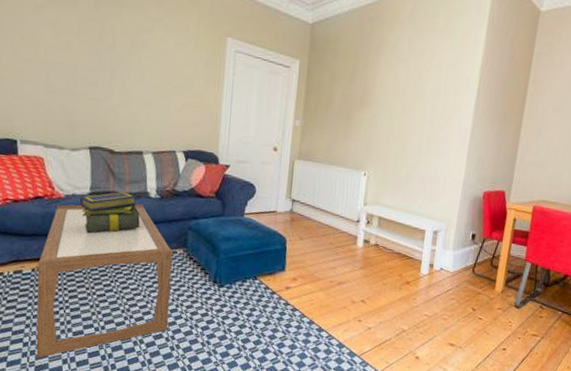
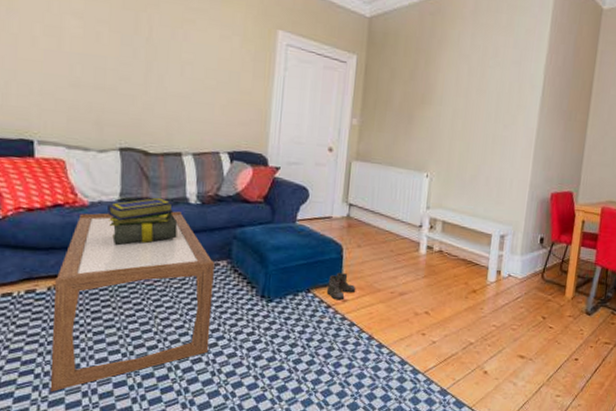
boots: none [271,262,298,288] -> present [326,273,356,300]

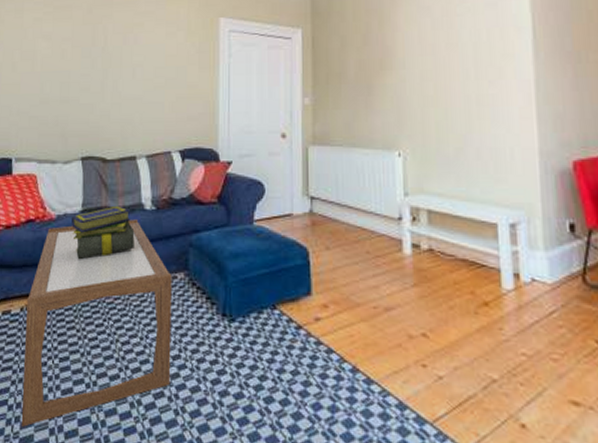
boots: present [326,273,356,300] -> none [295,283,330,319]

